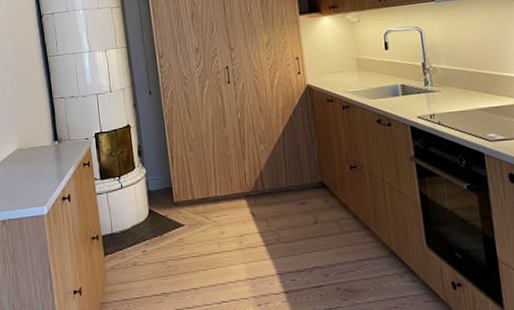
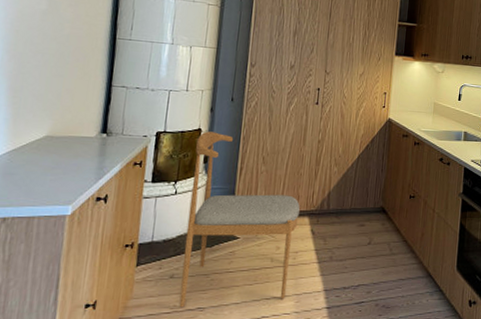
dining chair: none [129,126,240,293] -> present [179,131,301,308]

